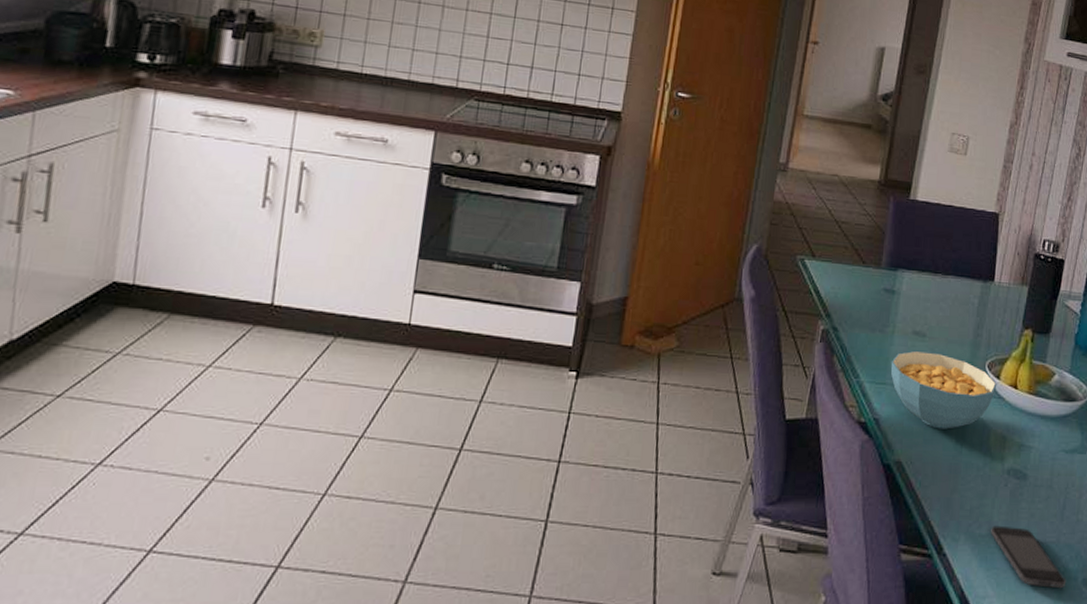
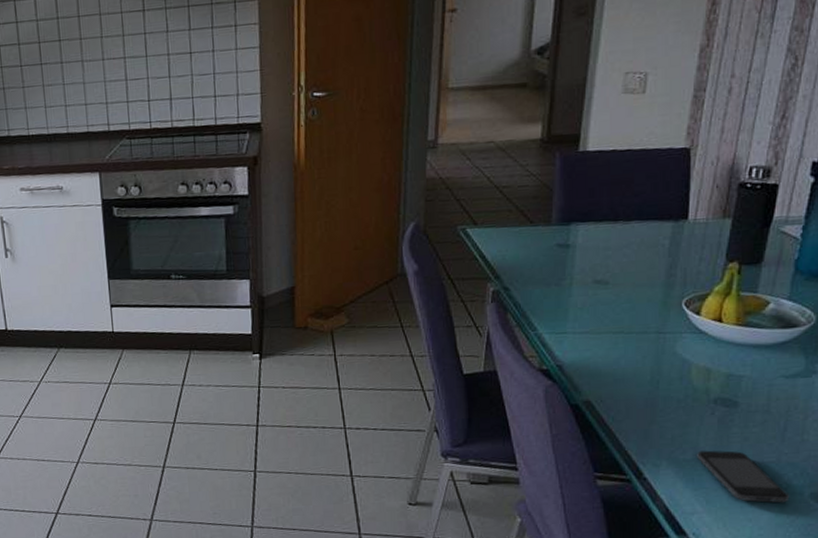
cereal bowl: present [890,351,997,429] -> none [571,298,697,369]

